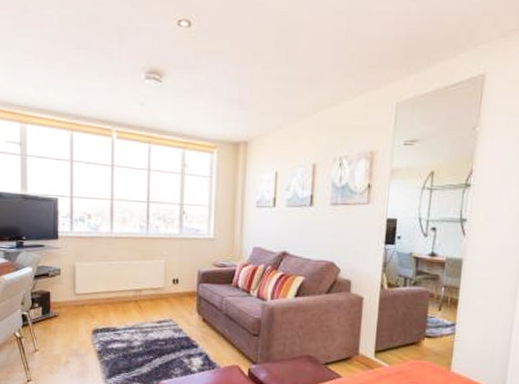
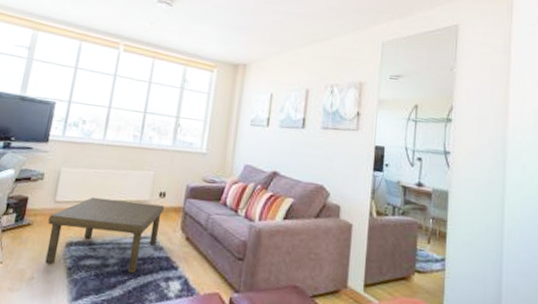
coffee table: none [72,287,178,353] -> present [44,197,164,274]

